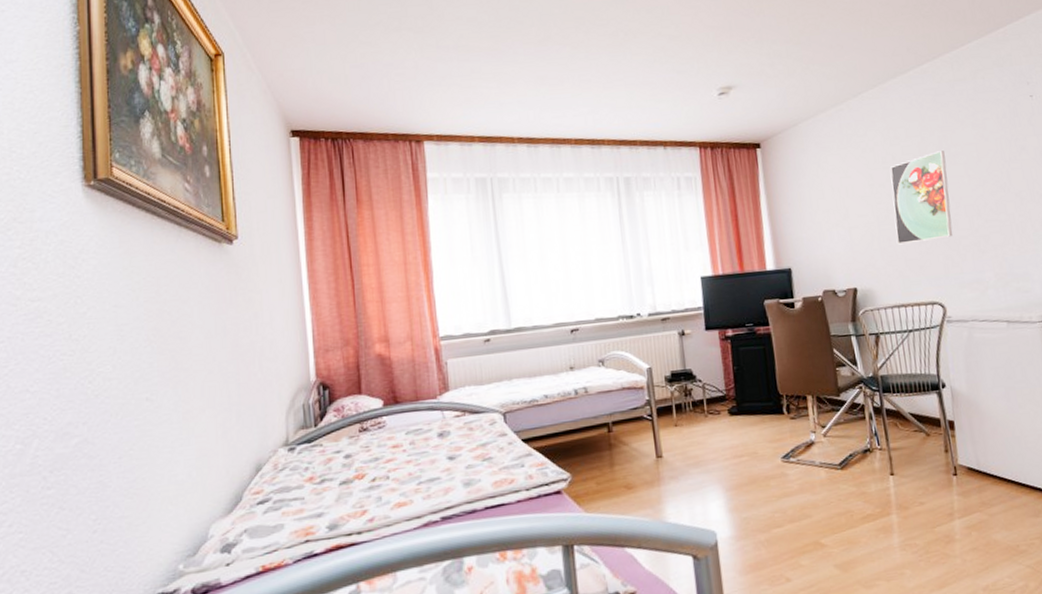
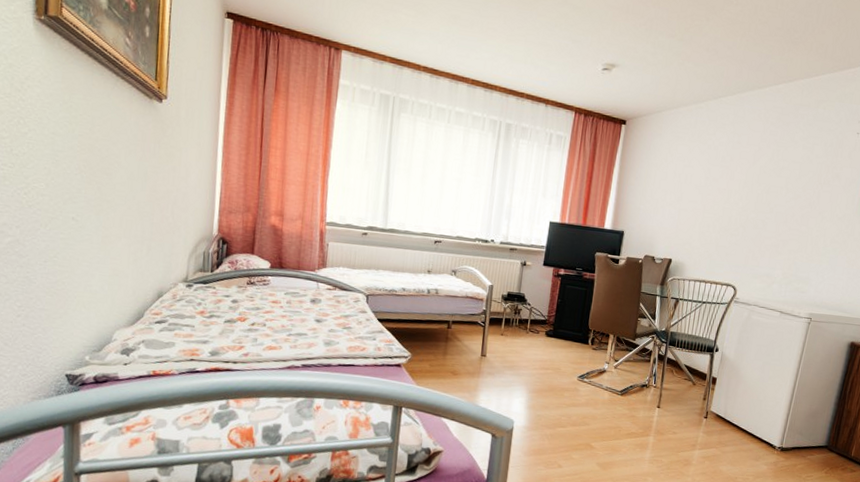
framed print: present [890,151,953,245] -> none [713,162,774,235]

